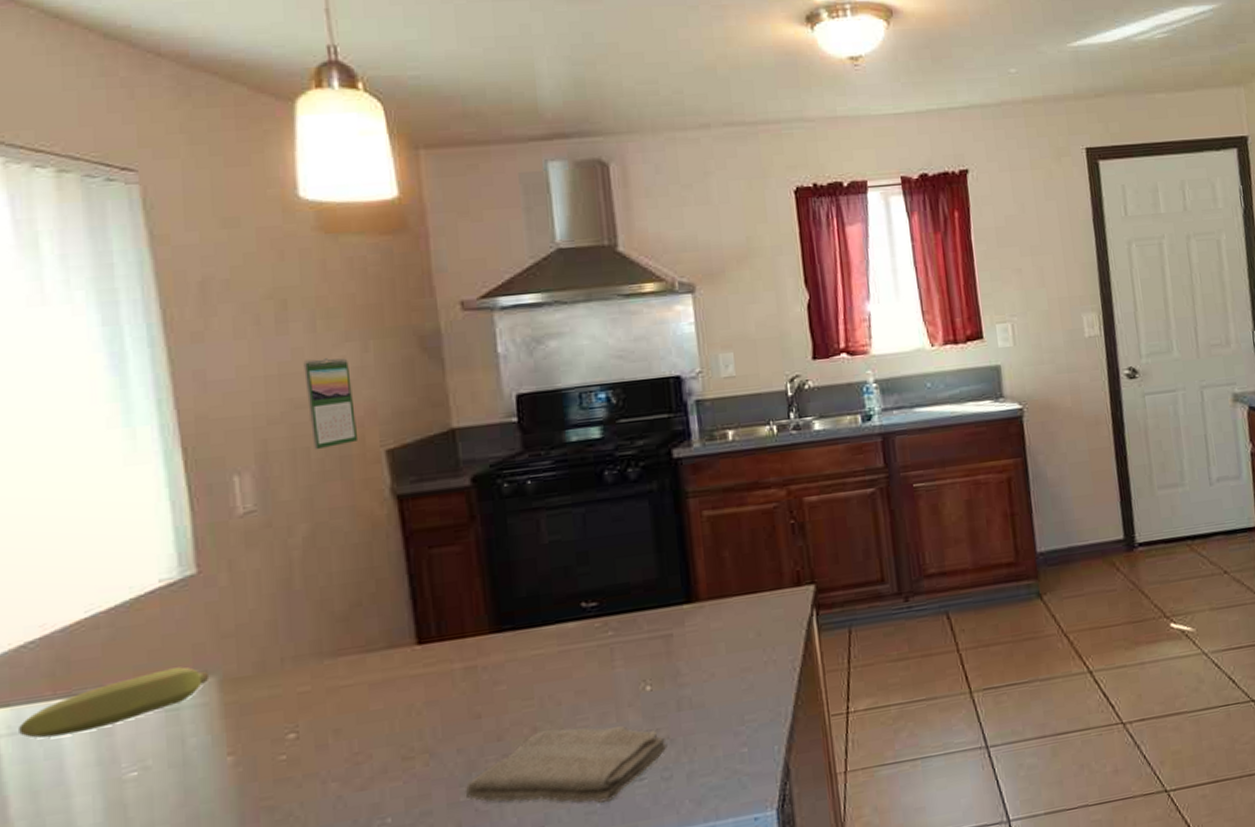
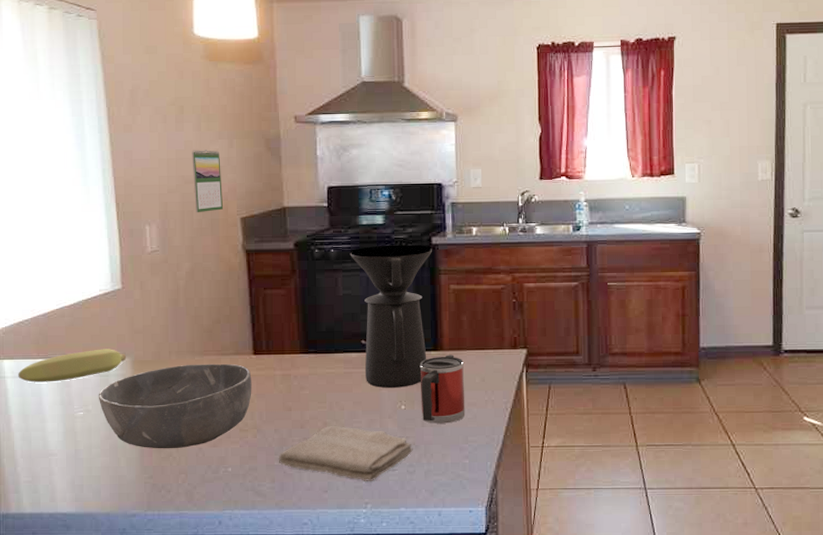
bowl: none [162,662,418,811] -> present [98,363,252,449]
coffee maker: none [555,461,678,666] -> present [350,244,432,388]
mug: none [667,605,738,705] -> present [419,355,466,424]

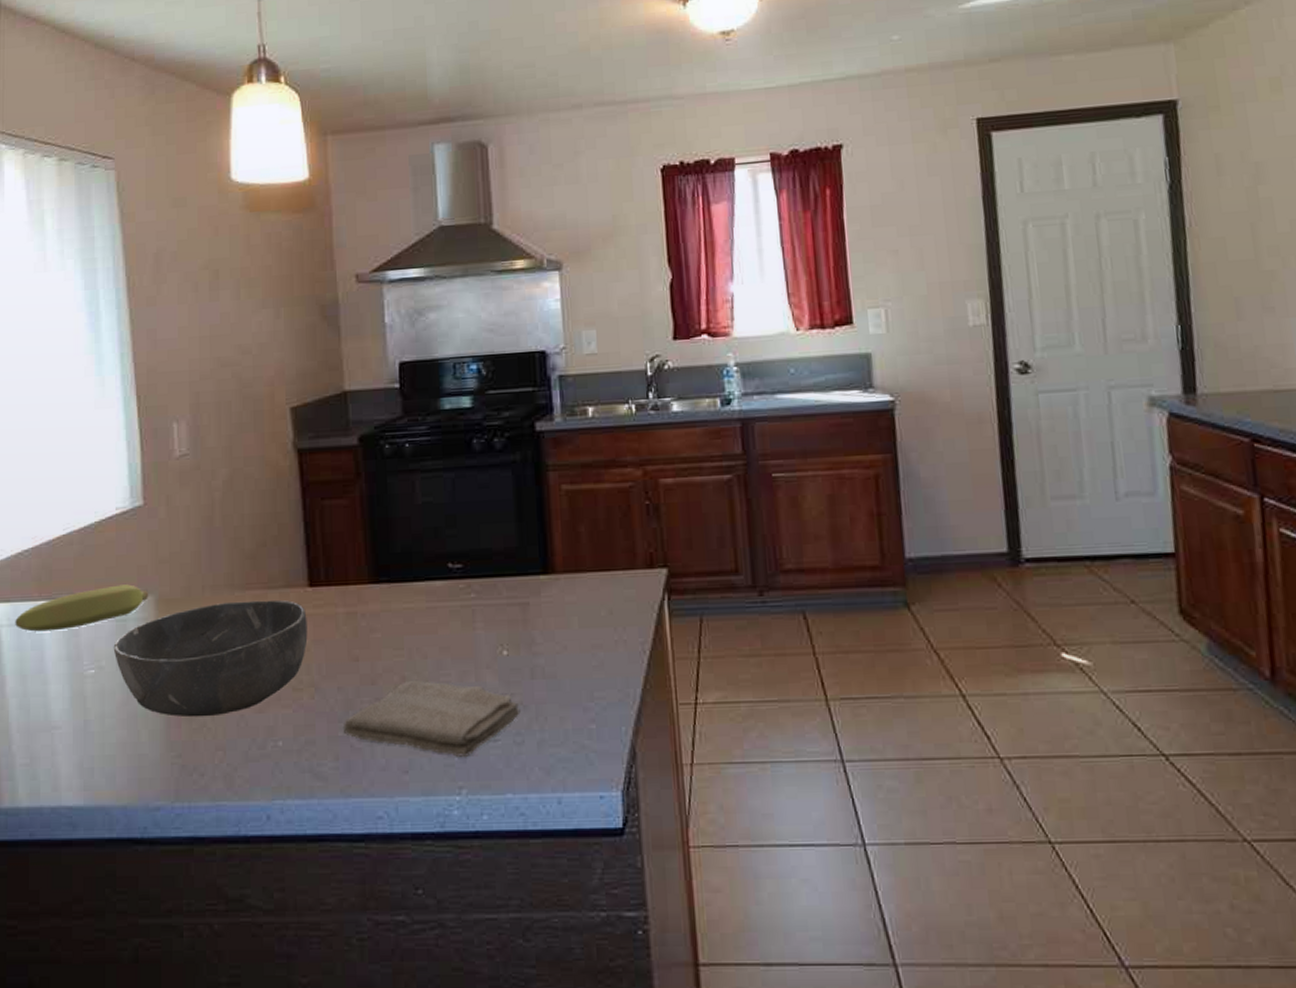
calendar: present [192,150,224,213] -> none [229,323,269,404]
coffee maker: present [350,244,432,388] -> none [429,432,536,627]
mug: present [419,355,466,424] -> none [525,579,589,675]

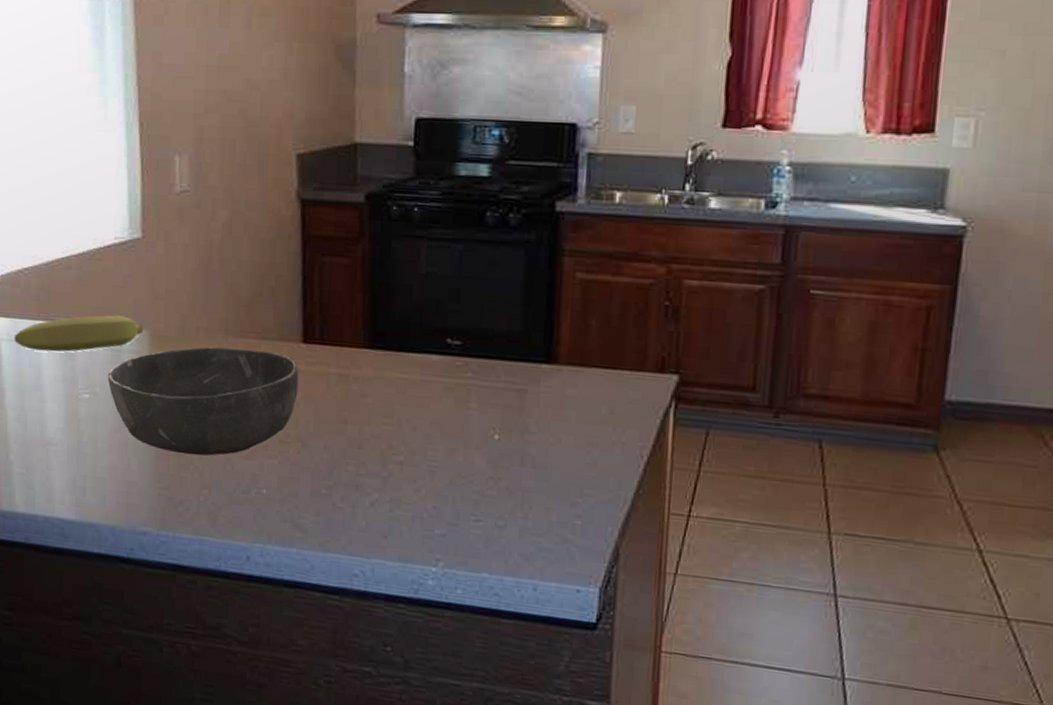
washcloth: present [342,679,521,757] -> none [326,449,506,532]

